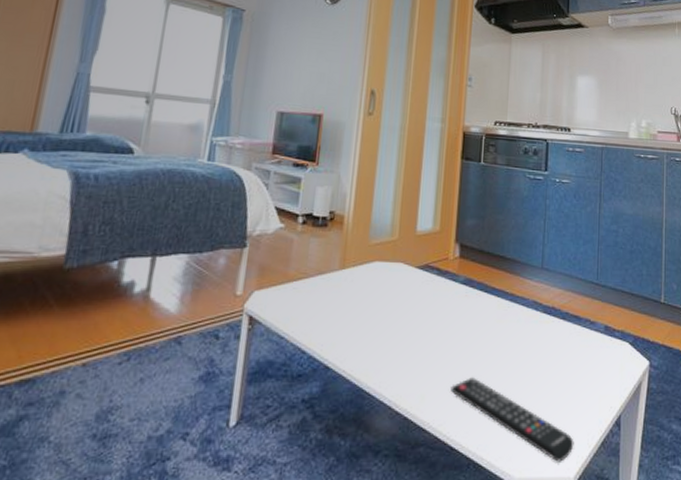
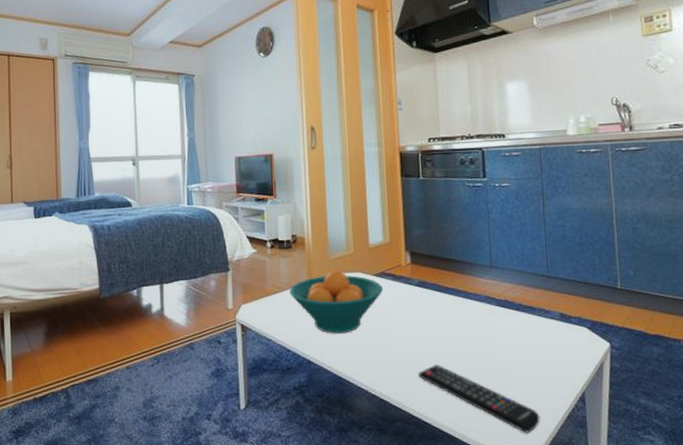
fruit bowl: none [316,257,426,335] -> present [289,270,384,334]

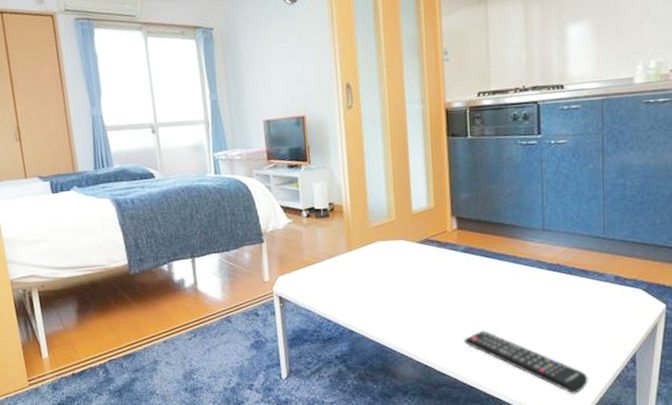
fruit bowl: present [289,270,384,334] -> none [328,238,428,303]

